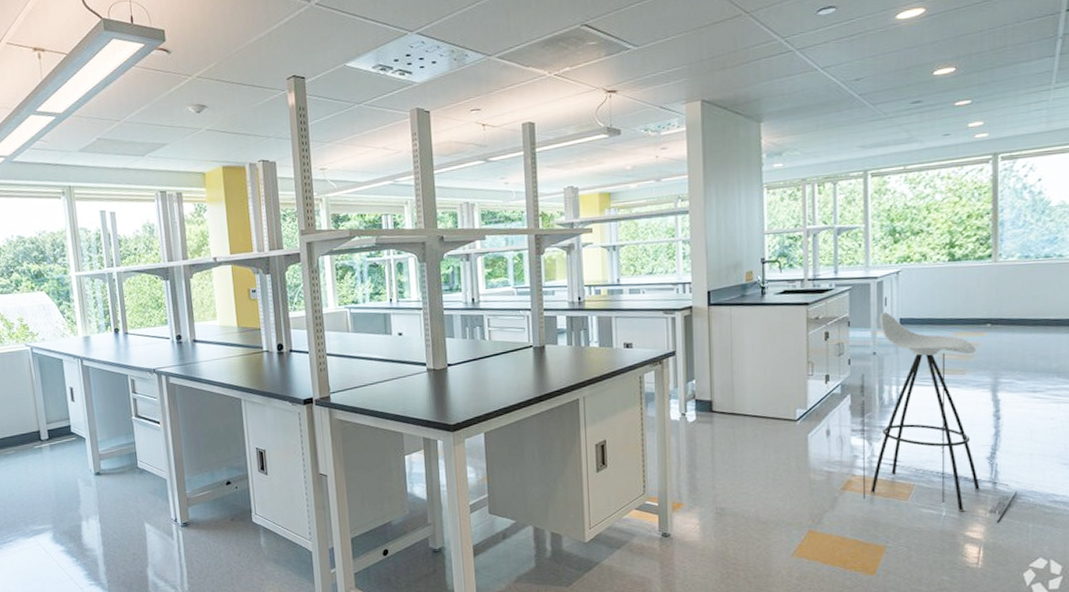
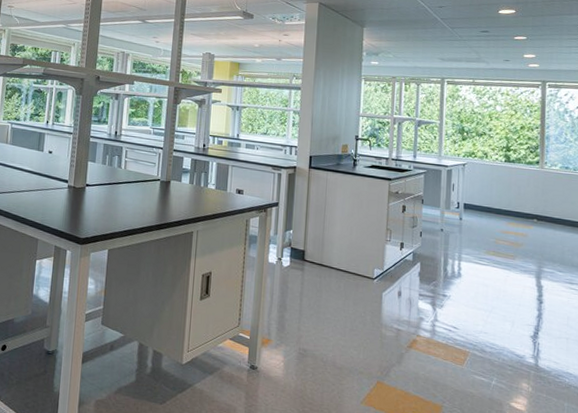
stool: present [859,312,1018,522] -> none [426,196,556,397]

